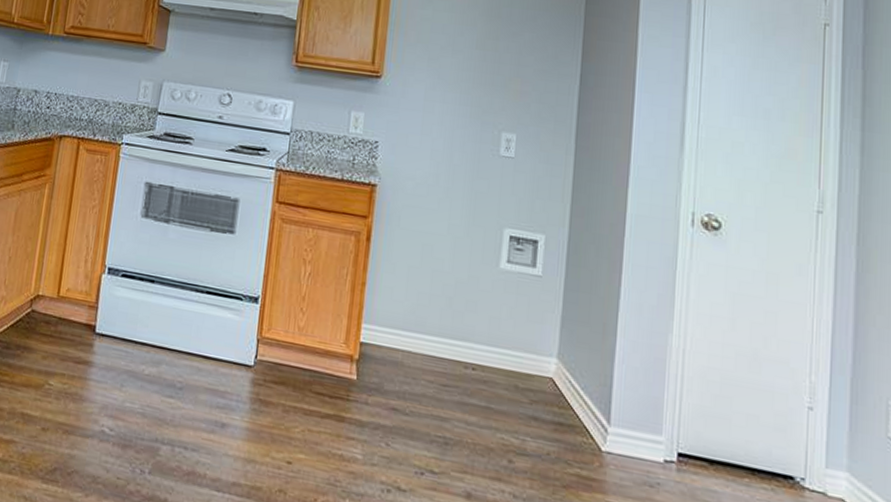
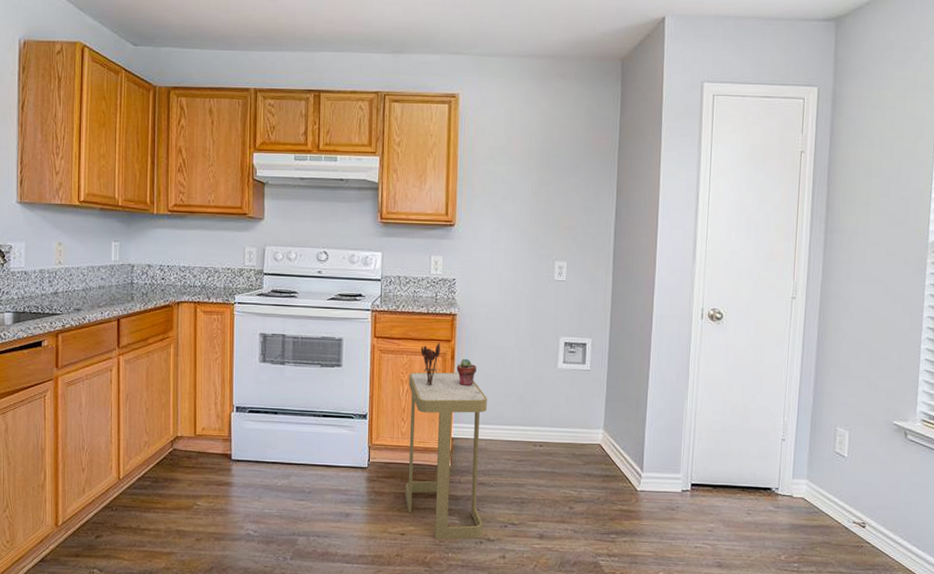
side table: none [296,251,408,485] -> present [405,372,487,540]
utensil holder: none [329,217,355,272] -> present [420,342,441,386]
potted succulent: none [372,241,397,278] -> present [456,358,477,387]

